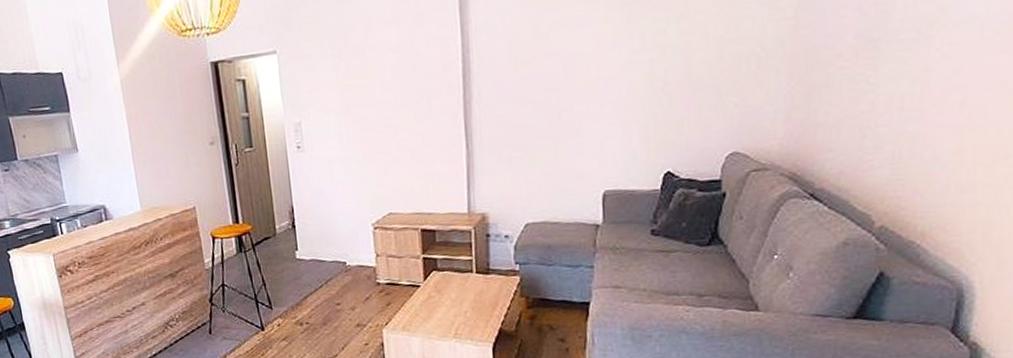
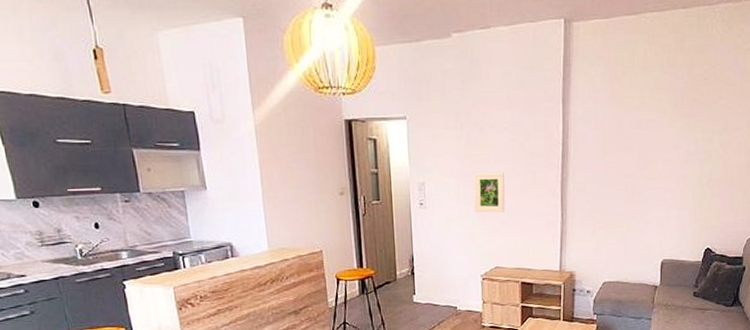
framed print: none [356,102,397,151] -> present [473,173,505,213]

